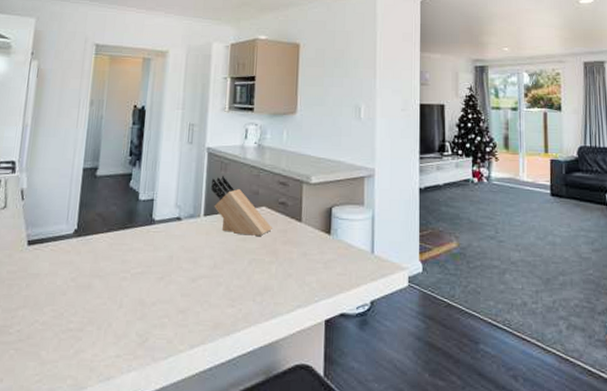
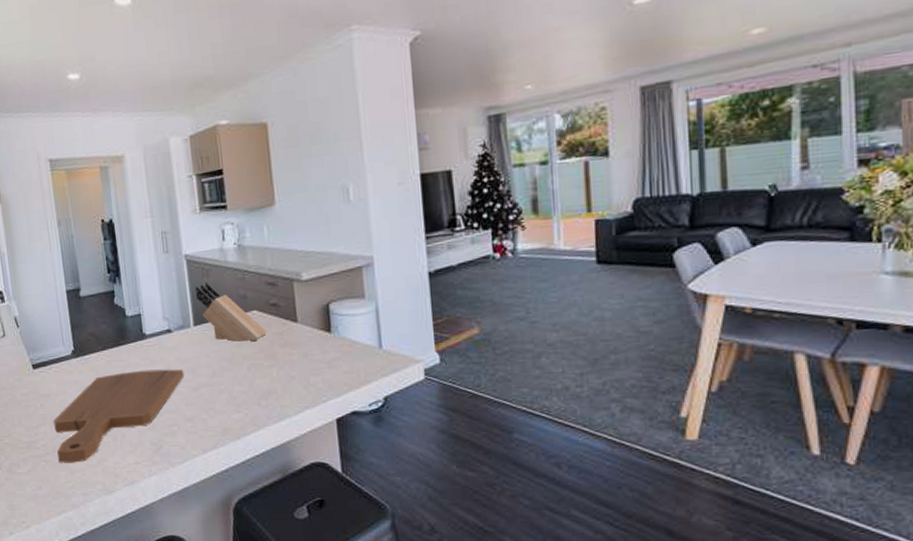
cutting board: none [30,256,186,353] -> present [53,369,185,463]

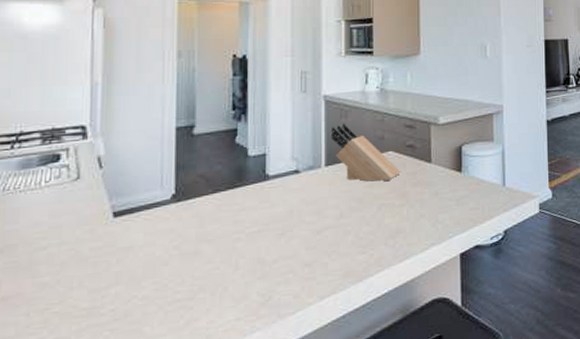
cutting board: present [53,369,185,463] -> none [130,211,308,330]

